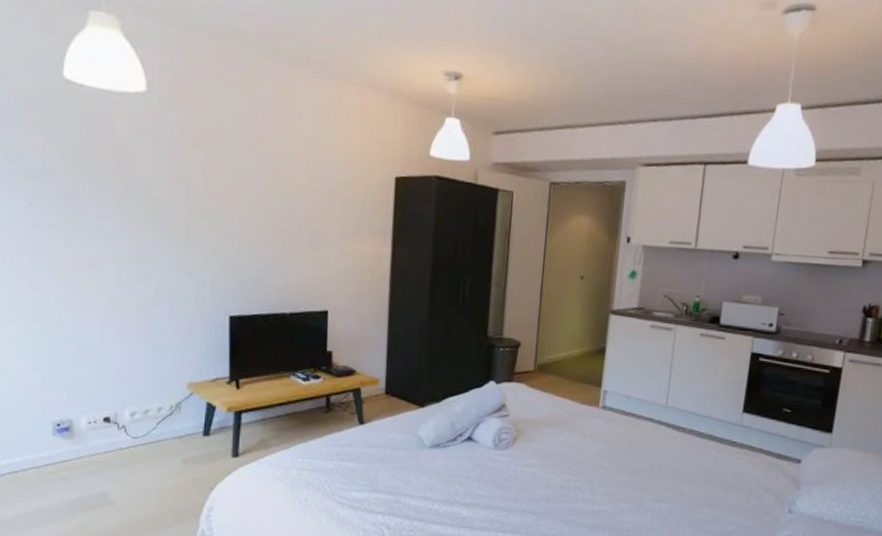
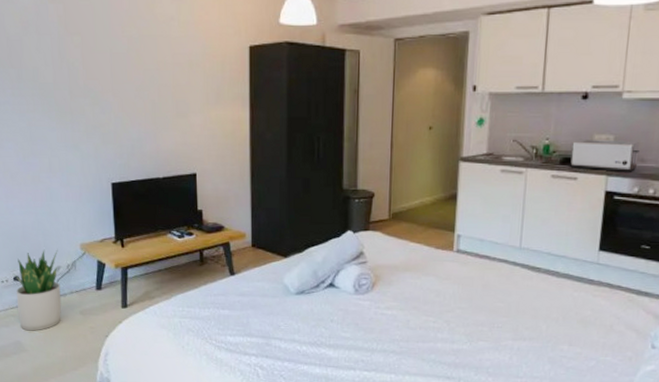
planter: none [105,388,160,481] -> present [14,250,62,331]

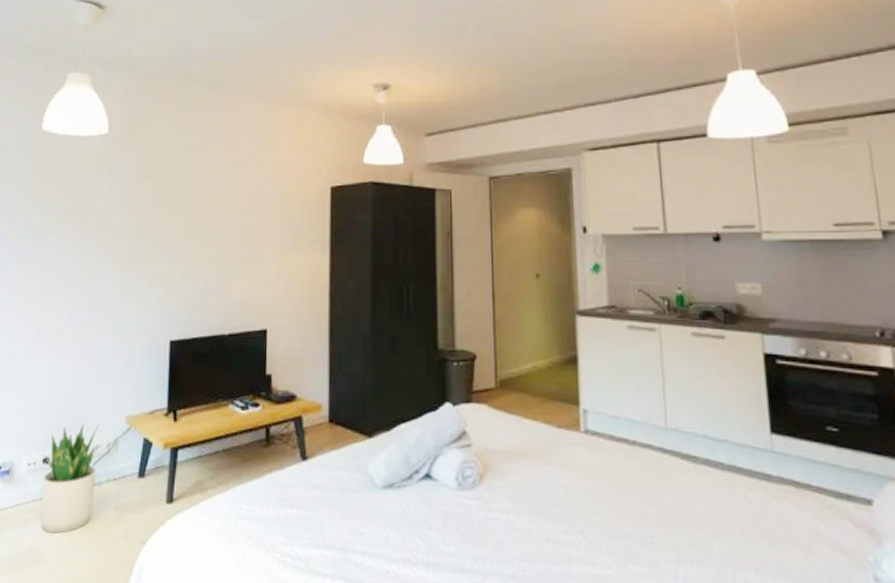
toaster: present [570,138,640,172] -> none [709,288,798,329]

